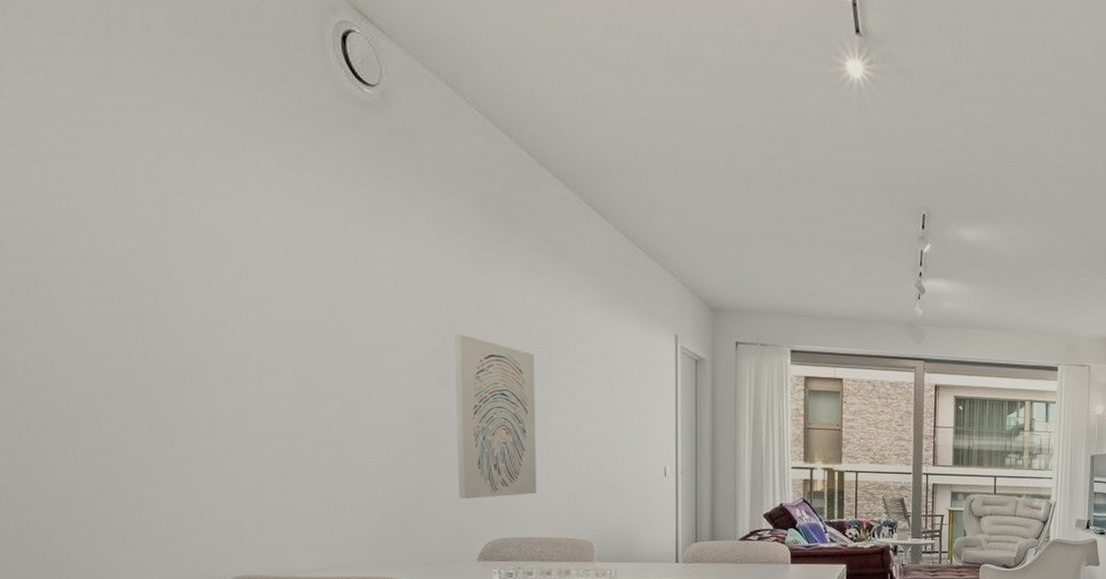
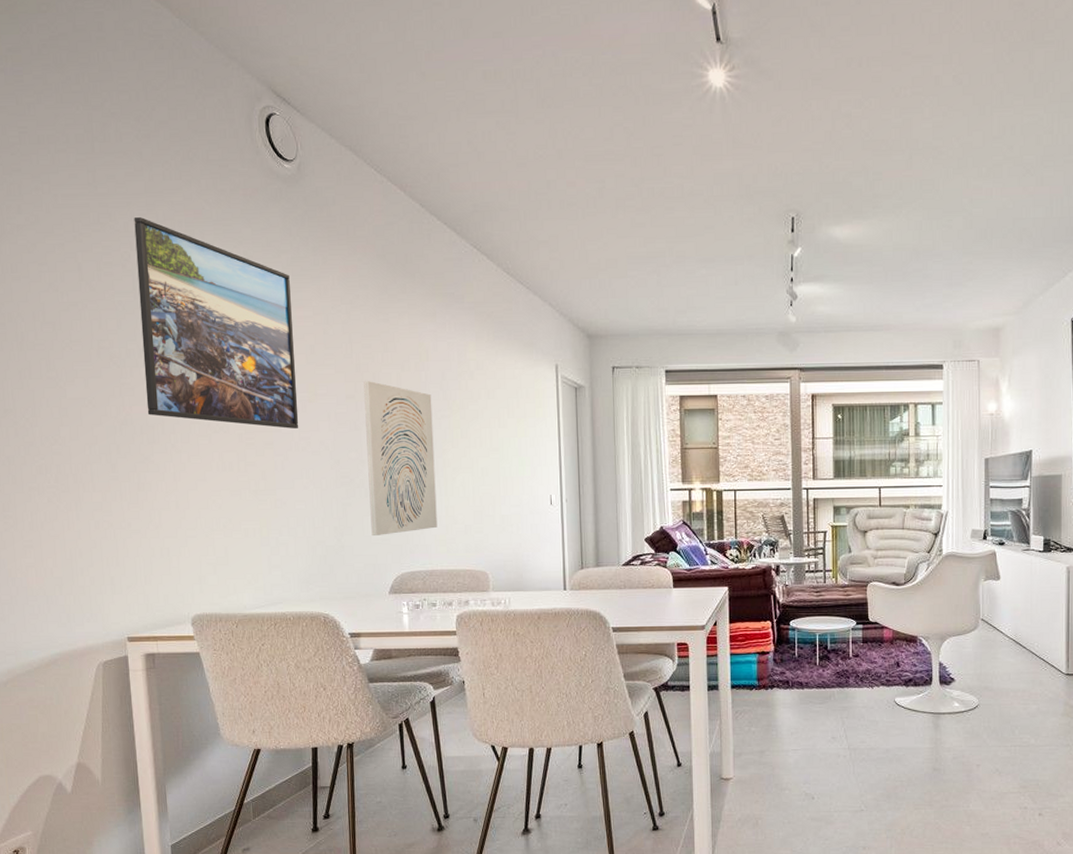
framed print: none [163,123,374,379] -> present [134,217,299,429]

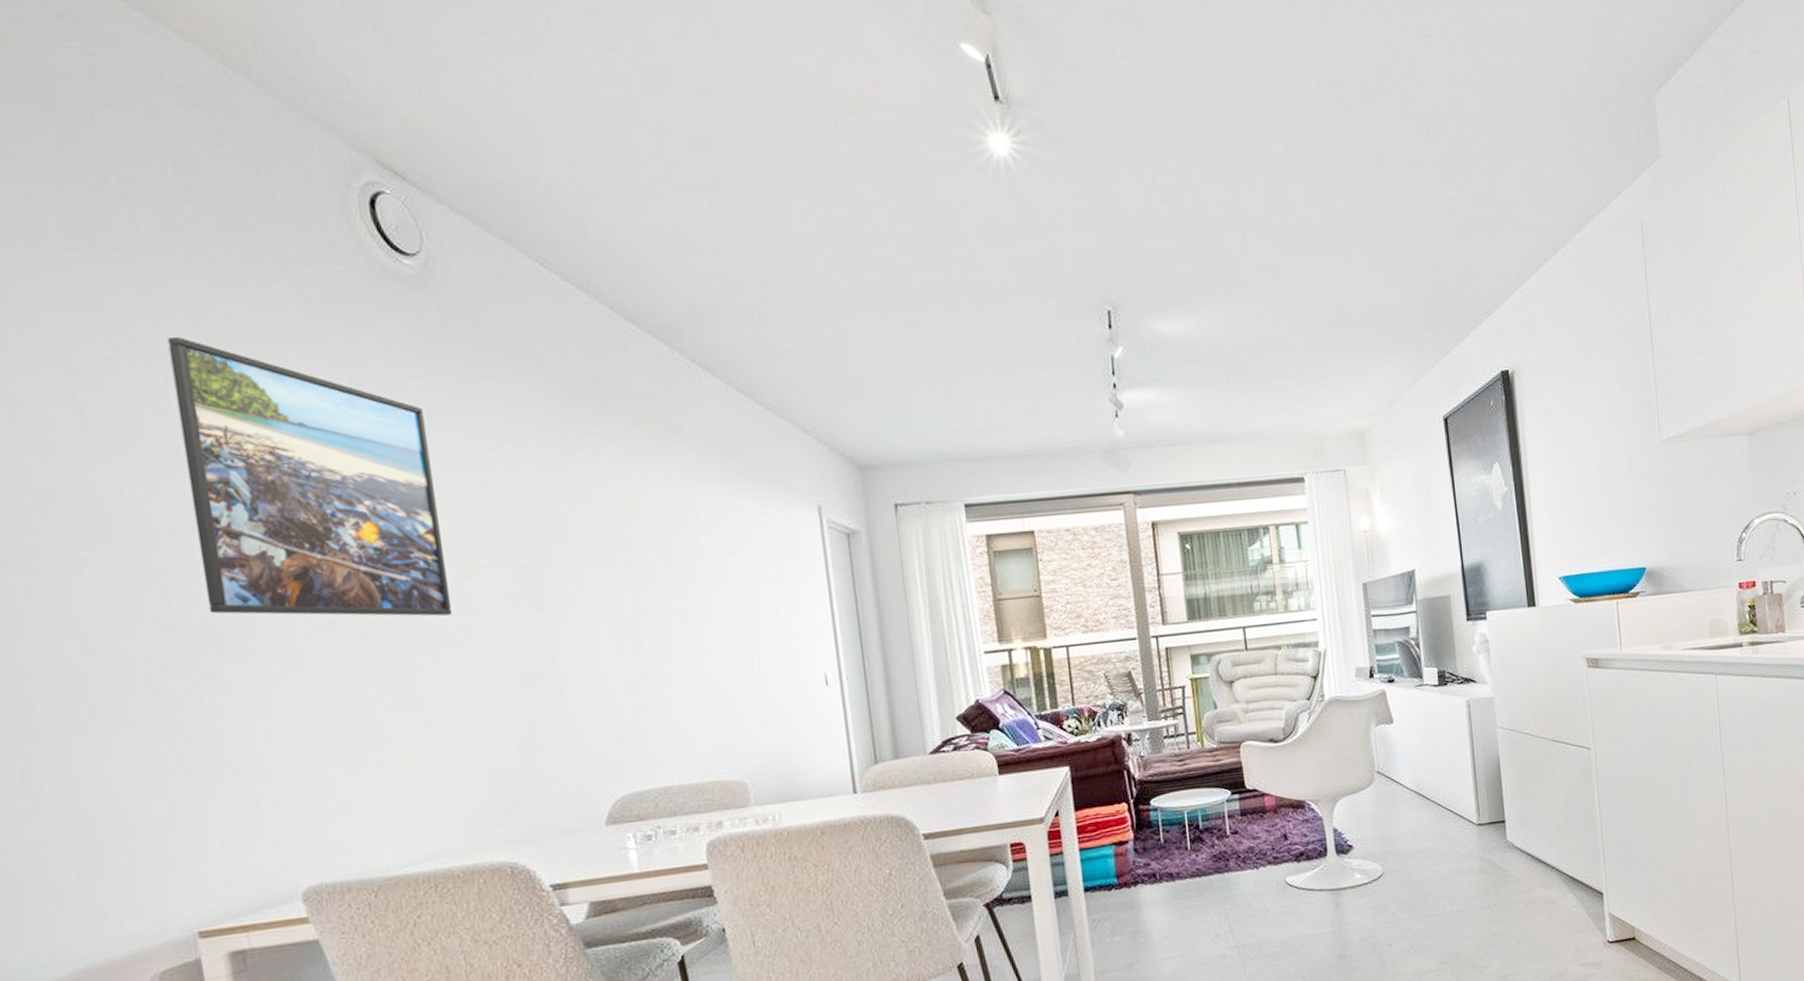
wall art: present [364,381,438,535] -> none [546,543,670,750]

